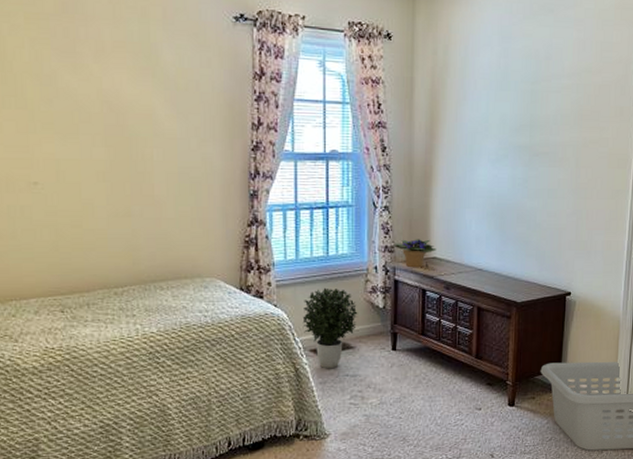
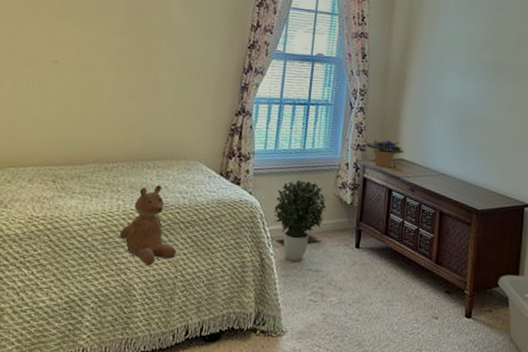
teddy bear: none [143,305,207,386] -> present [118,185,177,266]

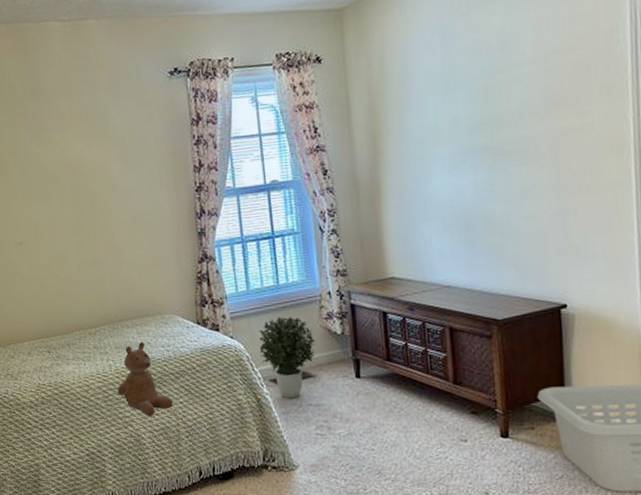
potted flower: present [365,140,405,168] -> none [345,259,394,291]

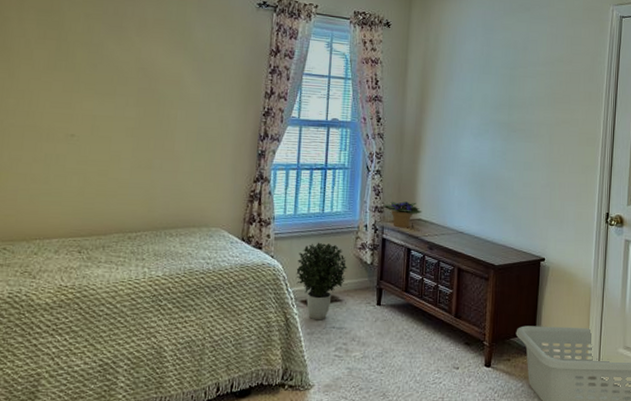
teddy bear: present [117,342,174,417] -> none [146,252,204,329]
potted flower: none [345,259,394,291] -> present [383,201,422,228]

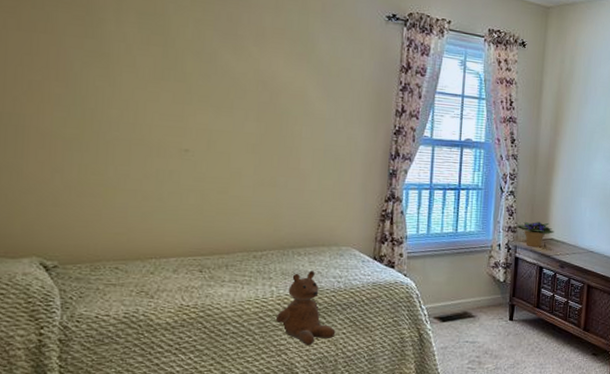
teddy bear: none [146,252,204,329] -> present [275,271,336,346]
potted plant: present [296,242,347,321] -> none [429,261,481,335]

